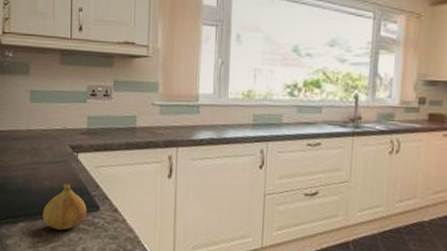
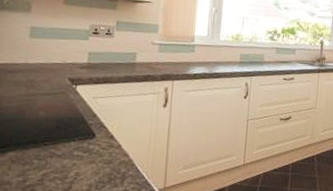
fruit: present [42,183,87,231] -> none [35,113,83,158]

